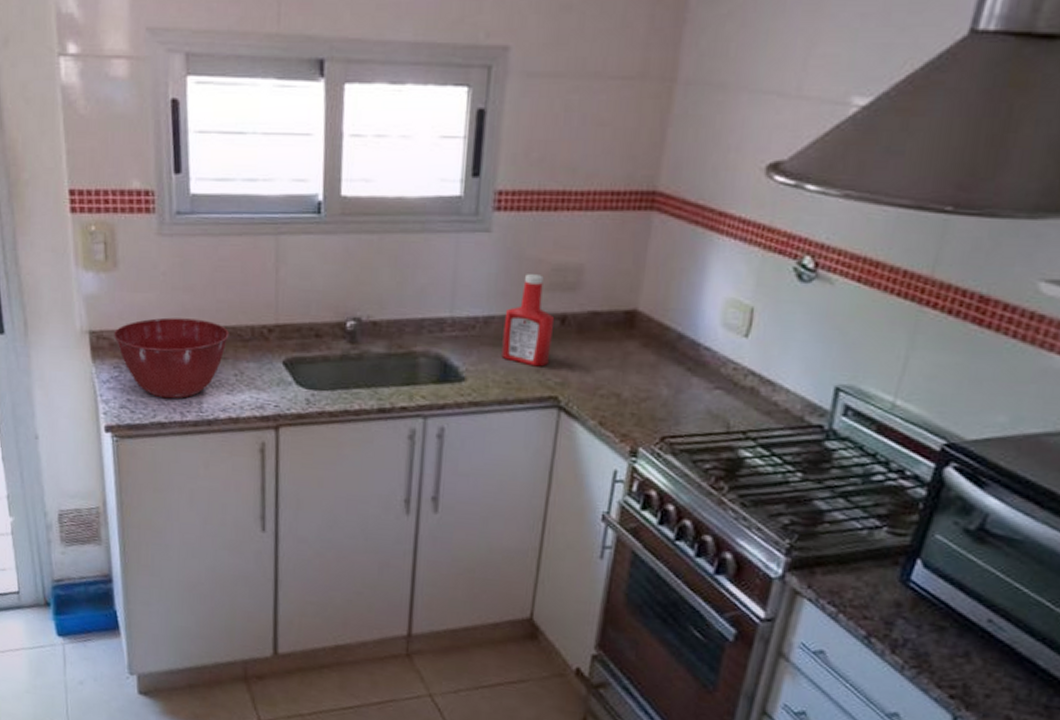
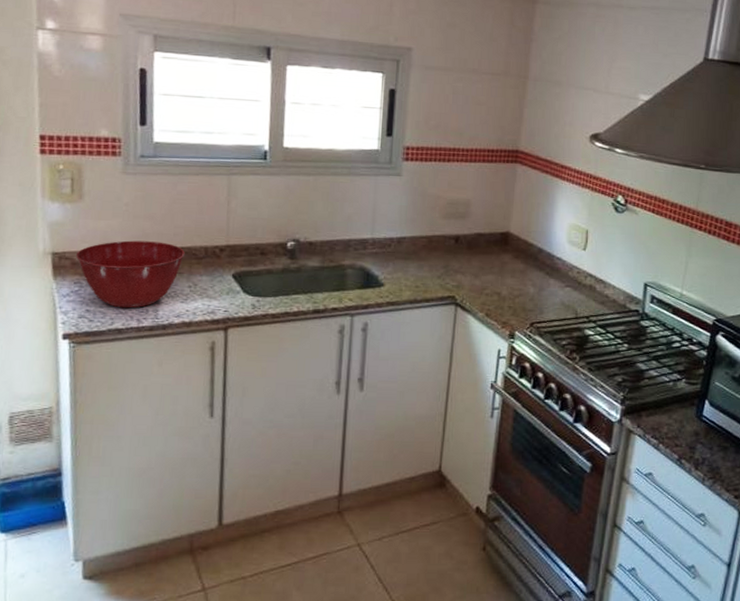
ketchup bottle: present [501,274,555,367] -> none [411,206,451,274]

